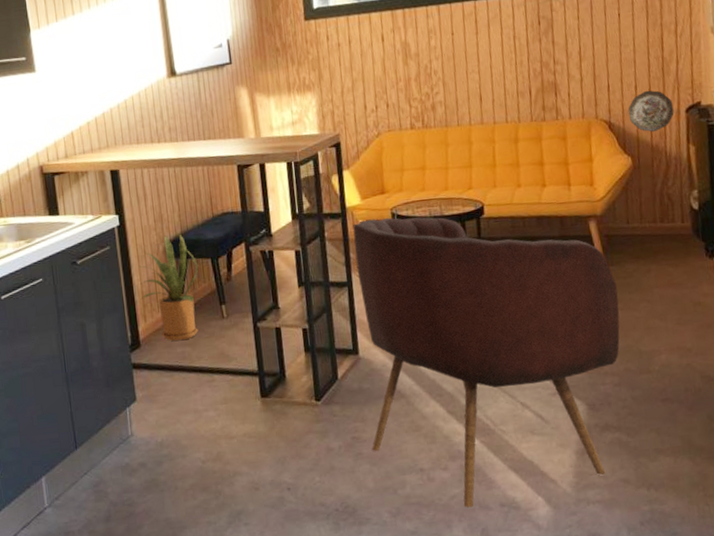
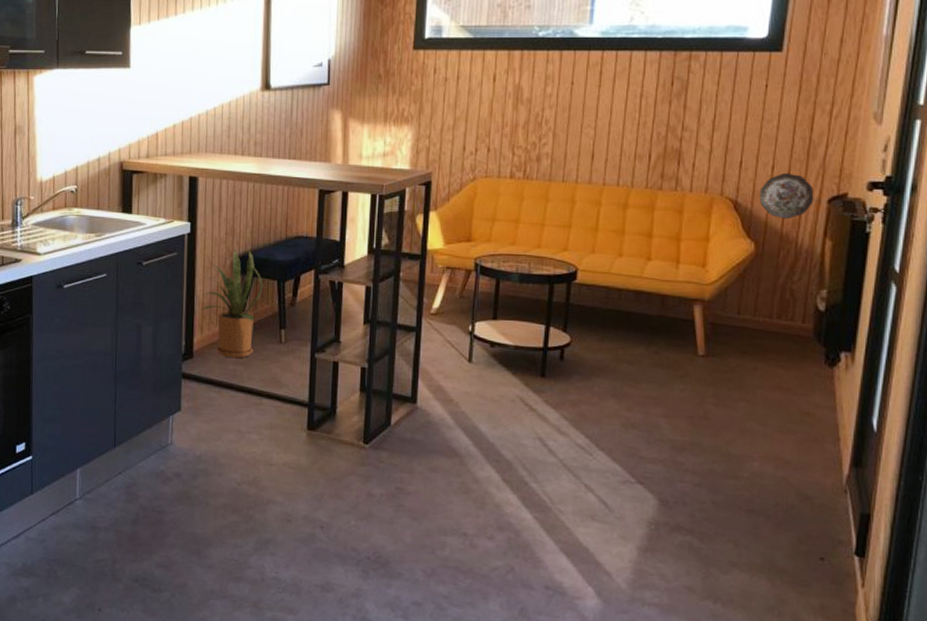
armchair: present [353,217,620,508] -> none [416,266,714,584]

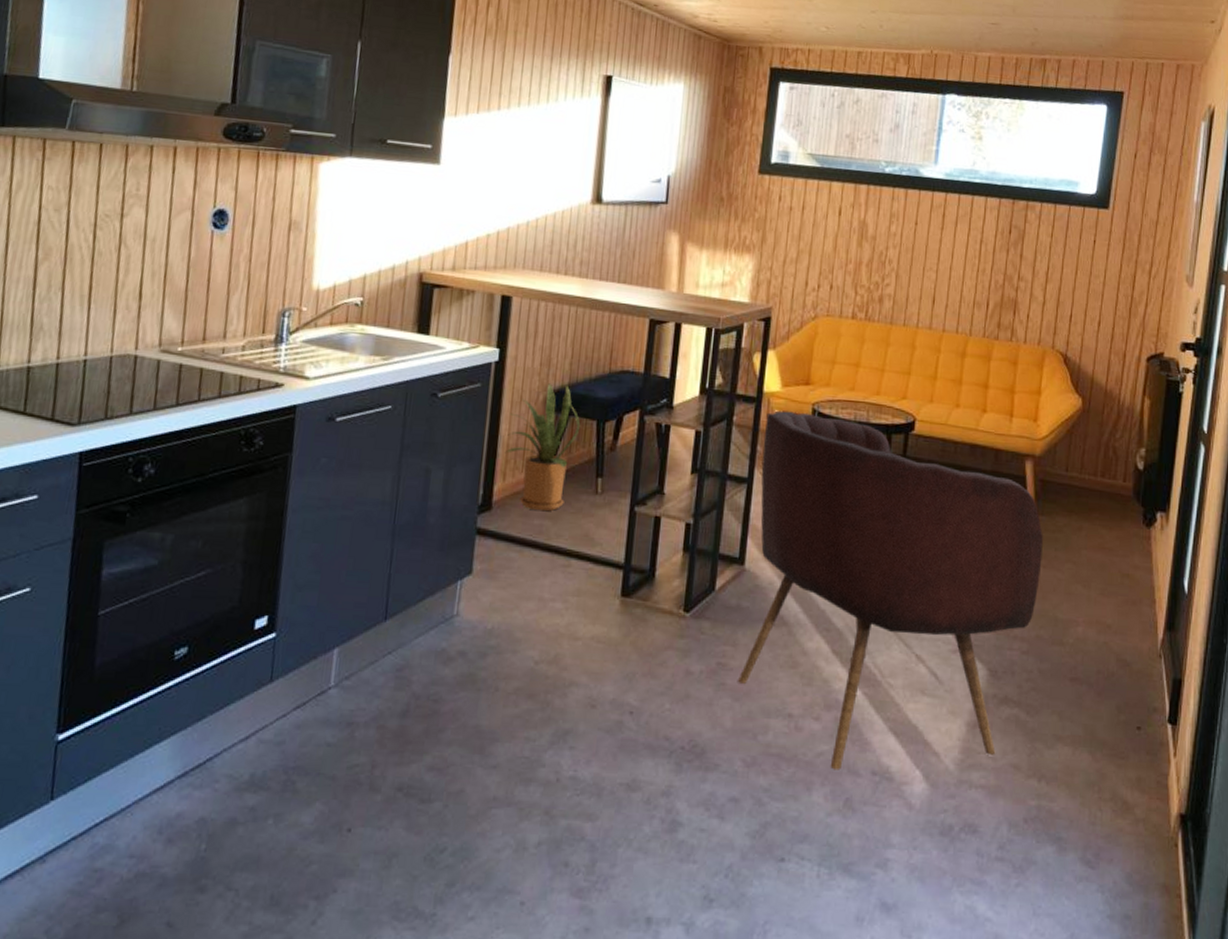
armchair: none [416,266,714,584] -> present [738,411,1043,770]
decorative plate: present [759,172,814,219] -> none [1087,329,1135,375]

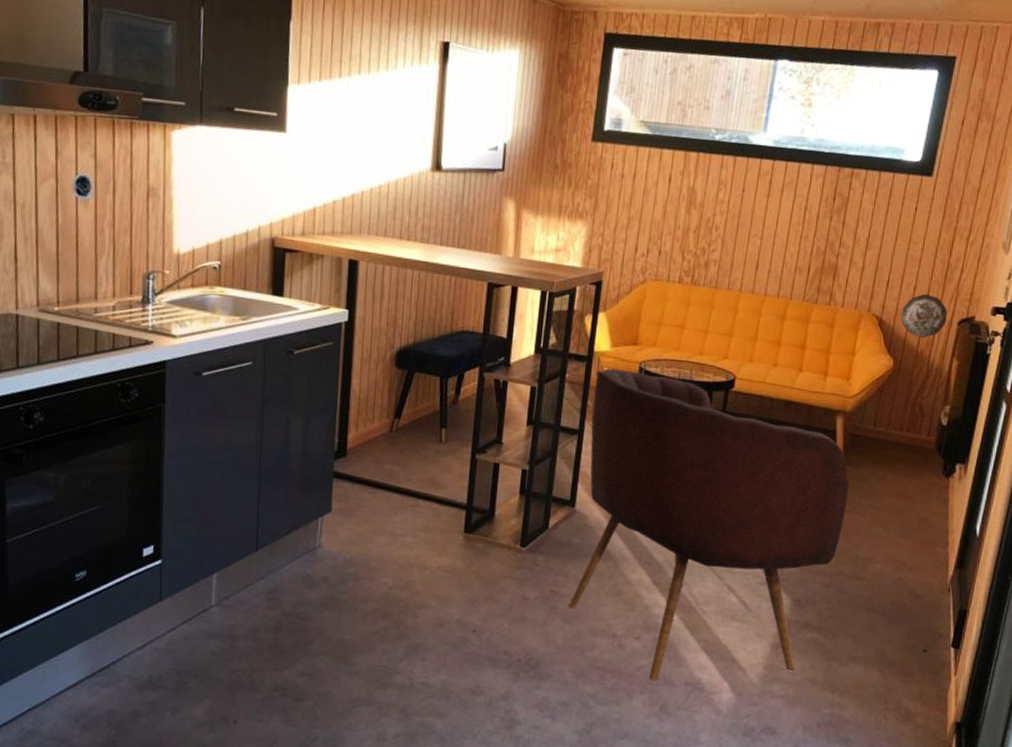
house plant: present [504,383,581,512] -> none [356,342,425,458]
decorative plate: none [1087,329,1135,375] -> present [901,293,948,338]

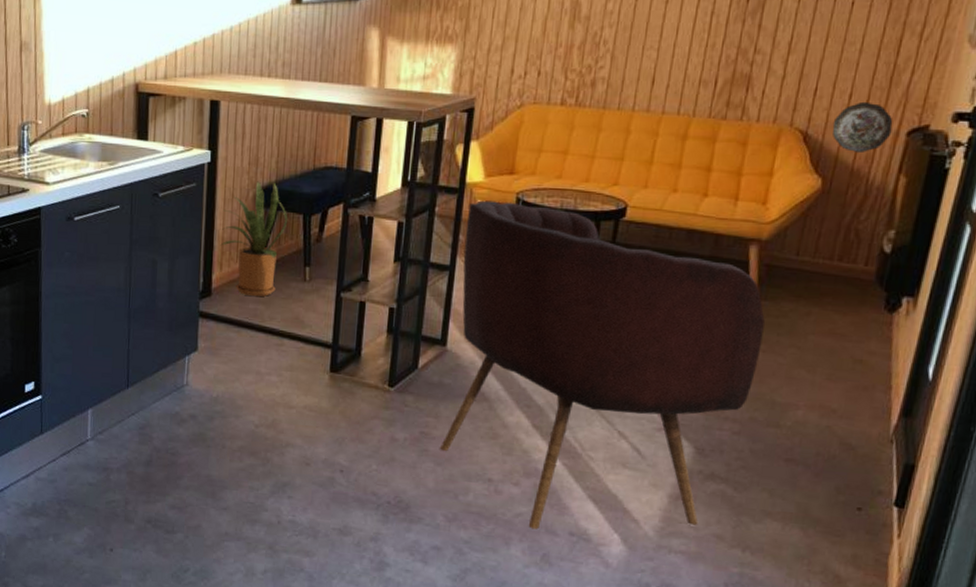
house plant: none [356,342,425,458] -> present [220,181,288,297]

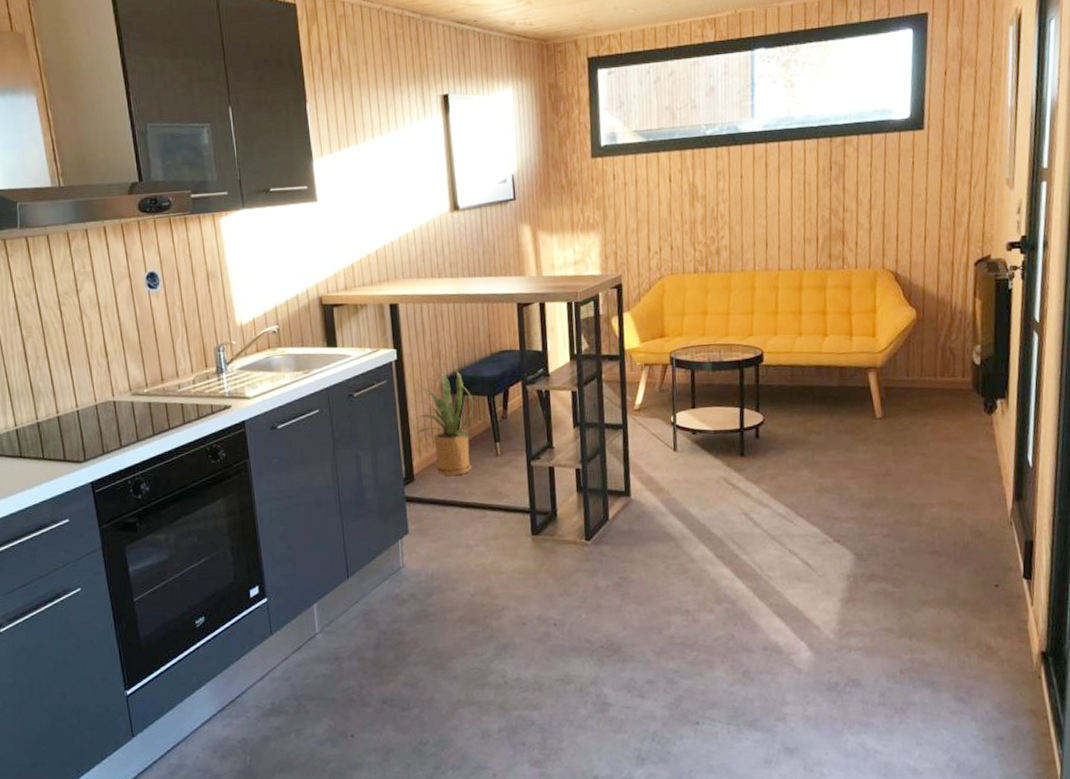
armchair: present [440,201,765,530] -> none [631,362,893,650]
decorative plate: present [832,101,893,152] -> none [915,241,963,284]

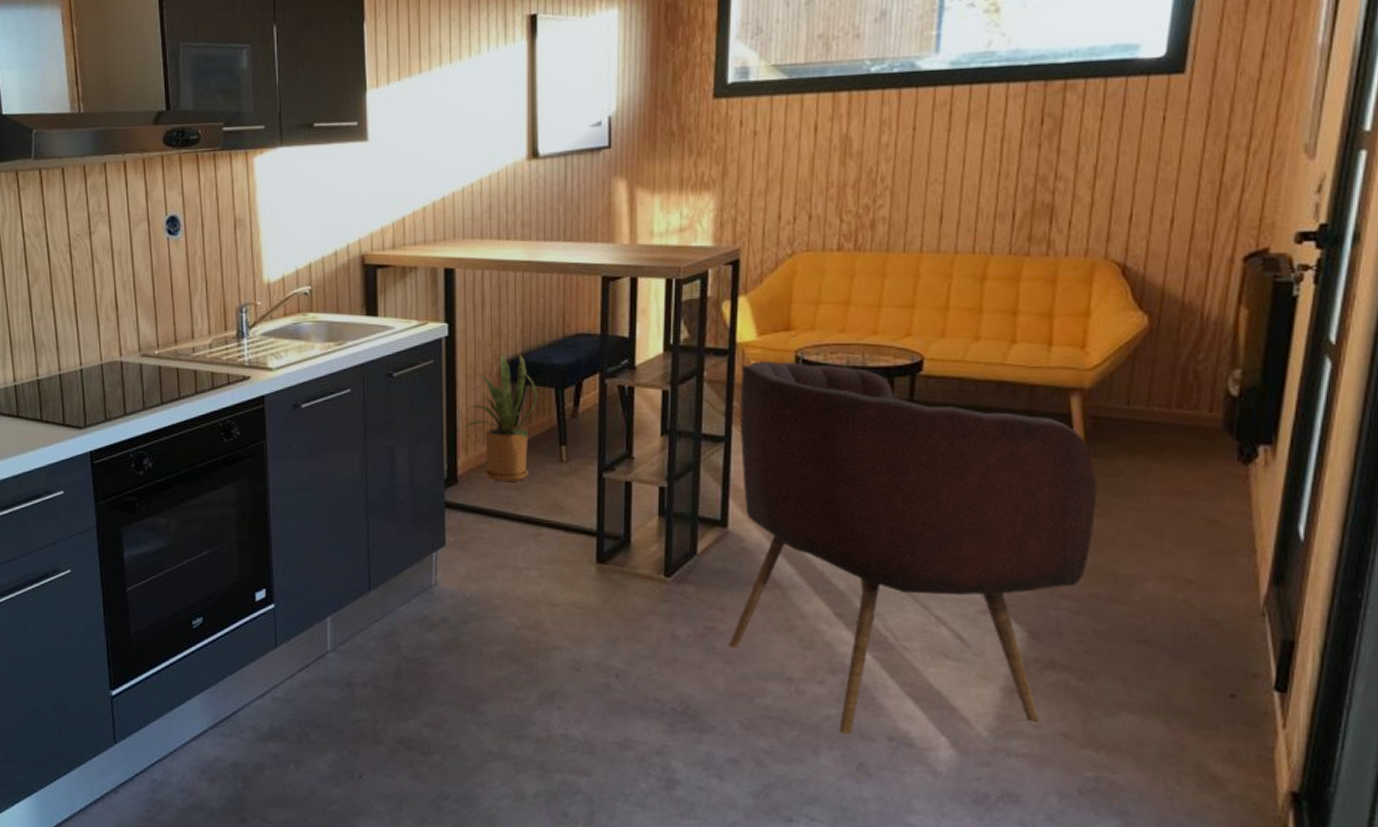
armchair: none [631,362,893,650] -> present [729,361,1097,735]

